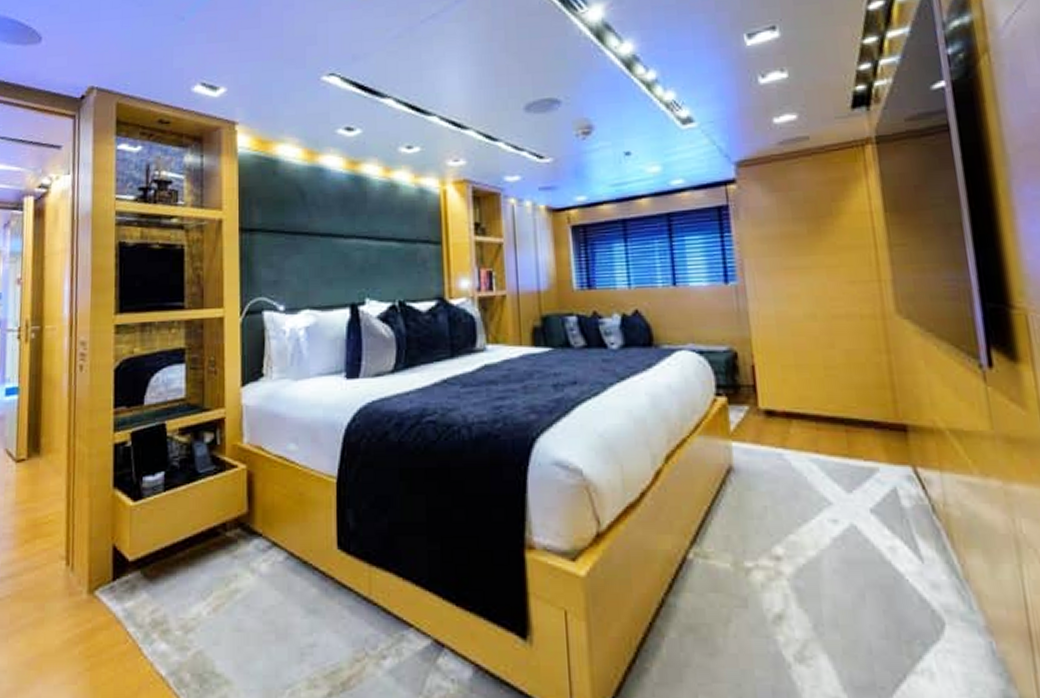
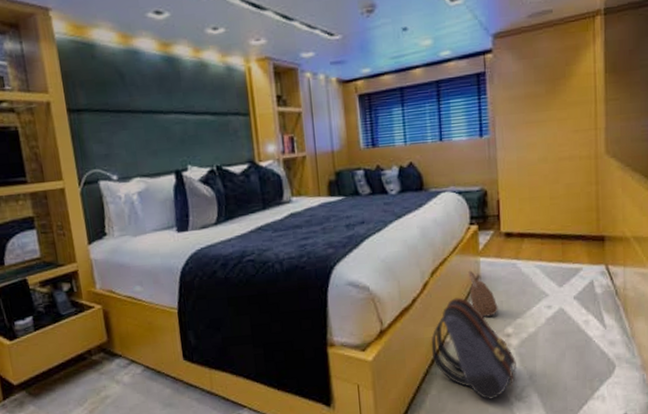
backpack: none [667,495,793,657] -> present [431,297,516,400]
basket: none [716,458,761,527] -> present [468,270,498,317]

